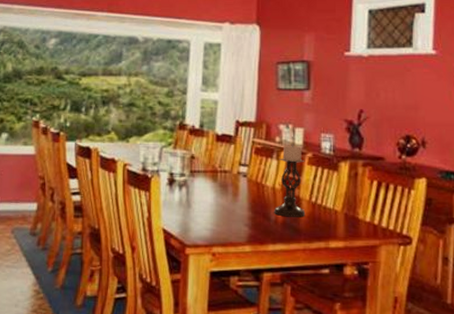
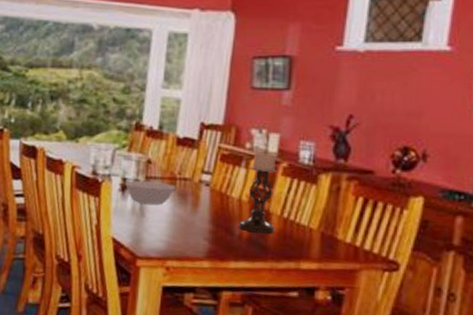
bowl: none [172,175,217,197] -> present [125,180,176,205]

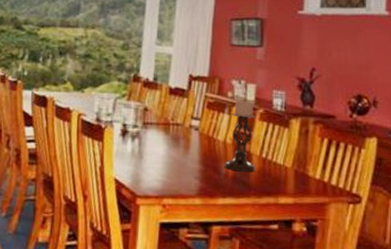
bowl: present [125,180,176,205] -> none [125,126,169,148]

